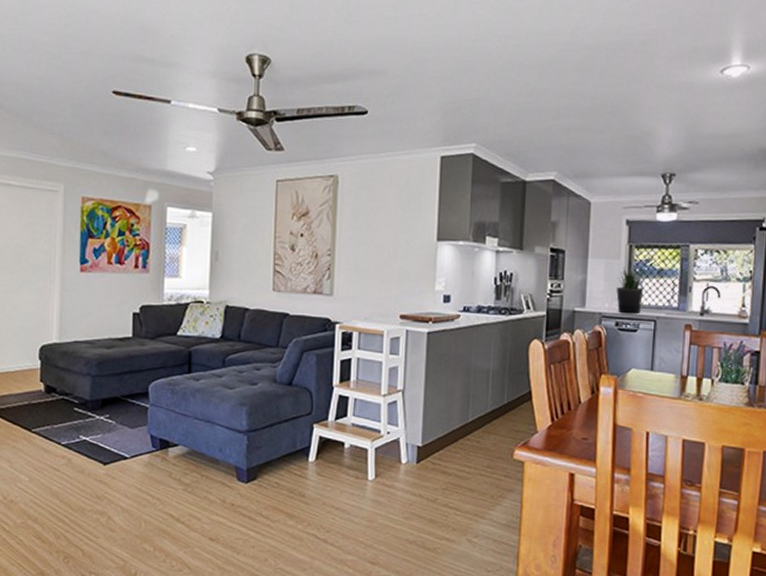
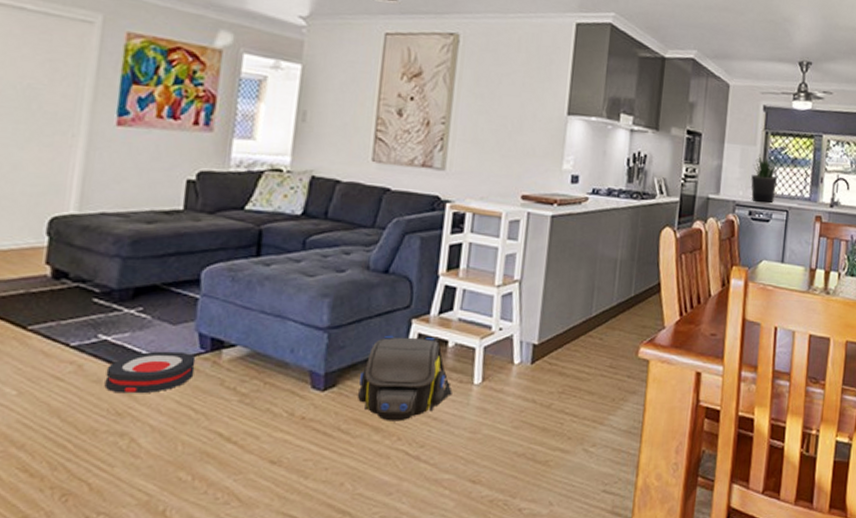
robot vacuum: none [87,449,150,482] -> present [104,351,196,394]
shoulder bag: none [273,437,351,510] -> present [357,335,453,422]

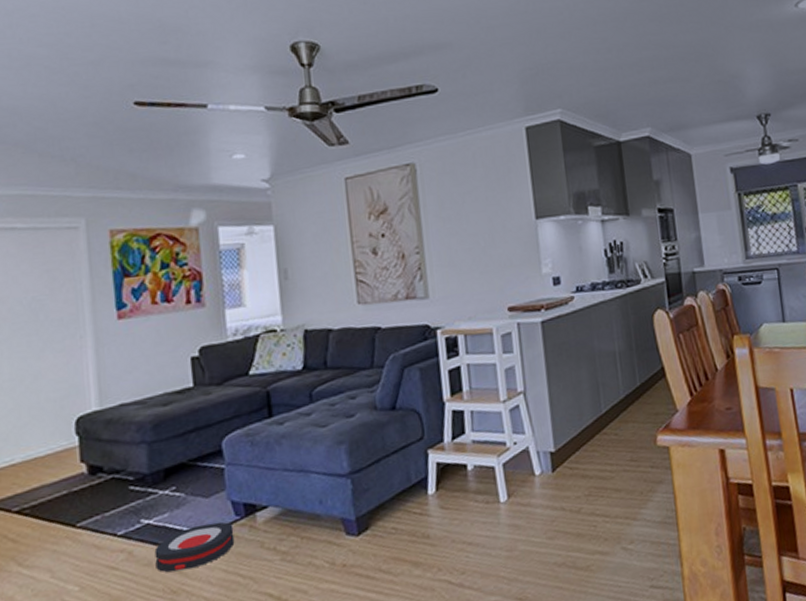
shoulder bag: present [357,335,453,422] -> none [390,462,481,554]
planter: present [751,155,777,203] -> none [733,218,761,267]

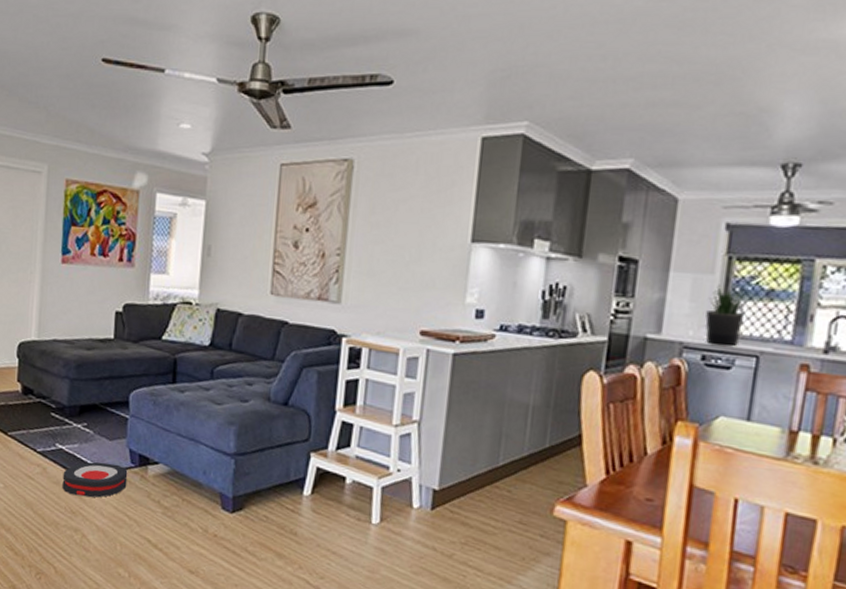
planter: none [733,218,761,267] -> present [705,285,744,346]

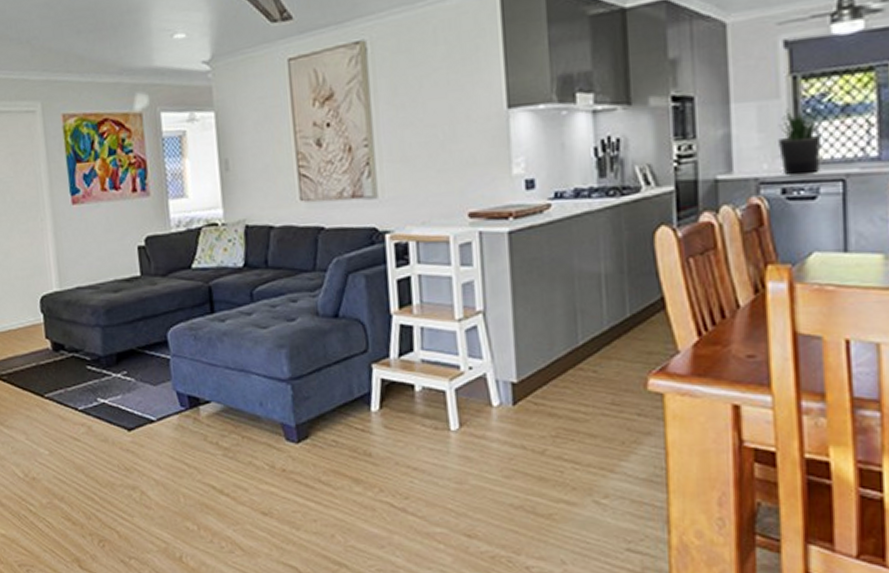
robot vacuum: present [62,462,128,498] -> none [110,410,180,451]

